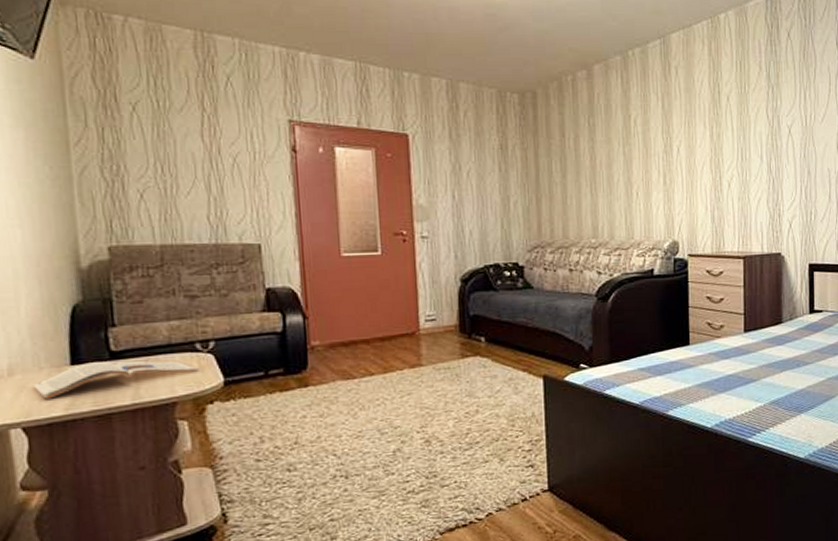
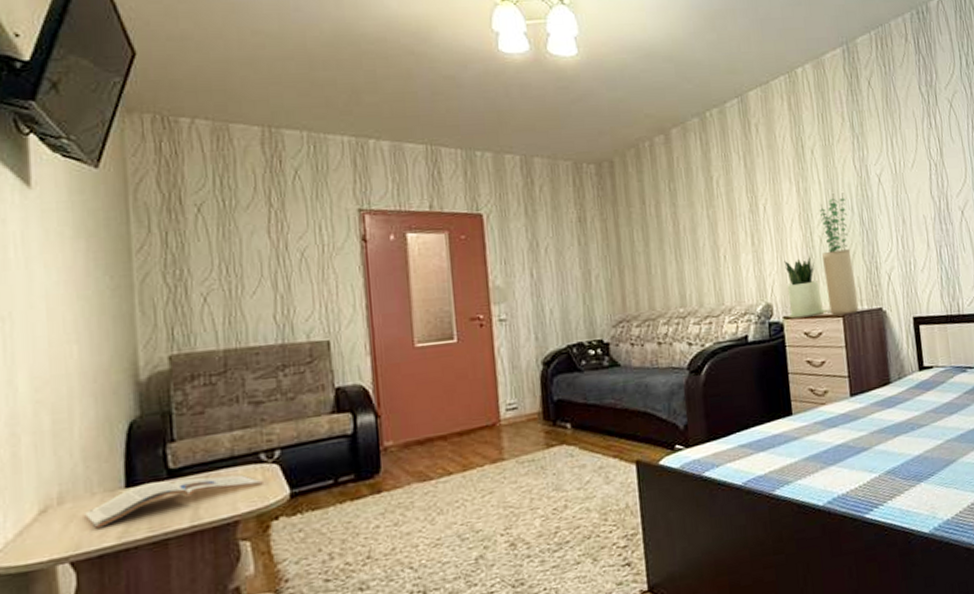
planter: none [692,199,730,258] -> present [784,256,827,320]
vase: none [729,141,759,258] -> present [819,193,859,317]

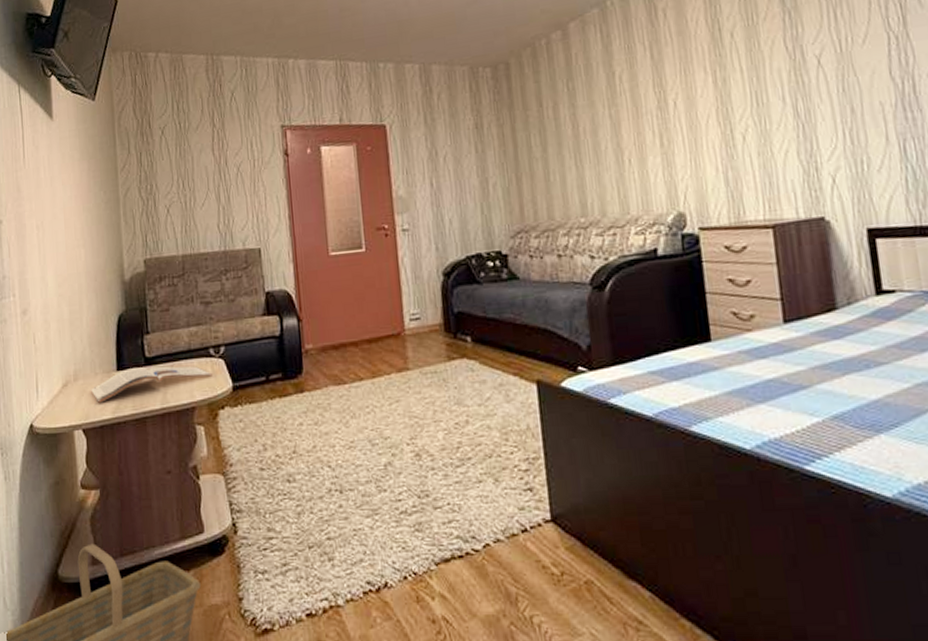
planter: present [784,256,827,320] -> none [699,156,753,231]
vase: present [819,193,859,317] -> none [741,80,794,228]

